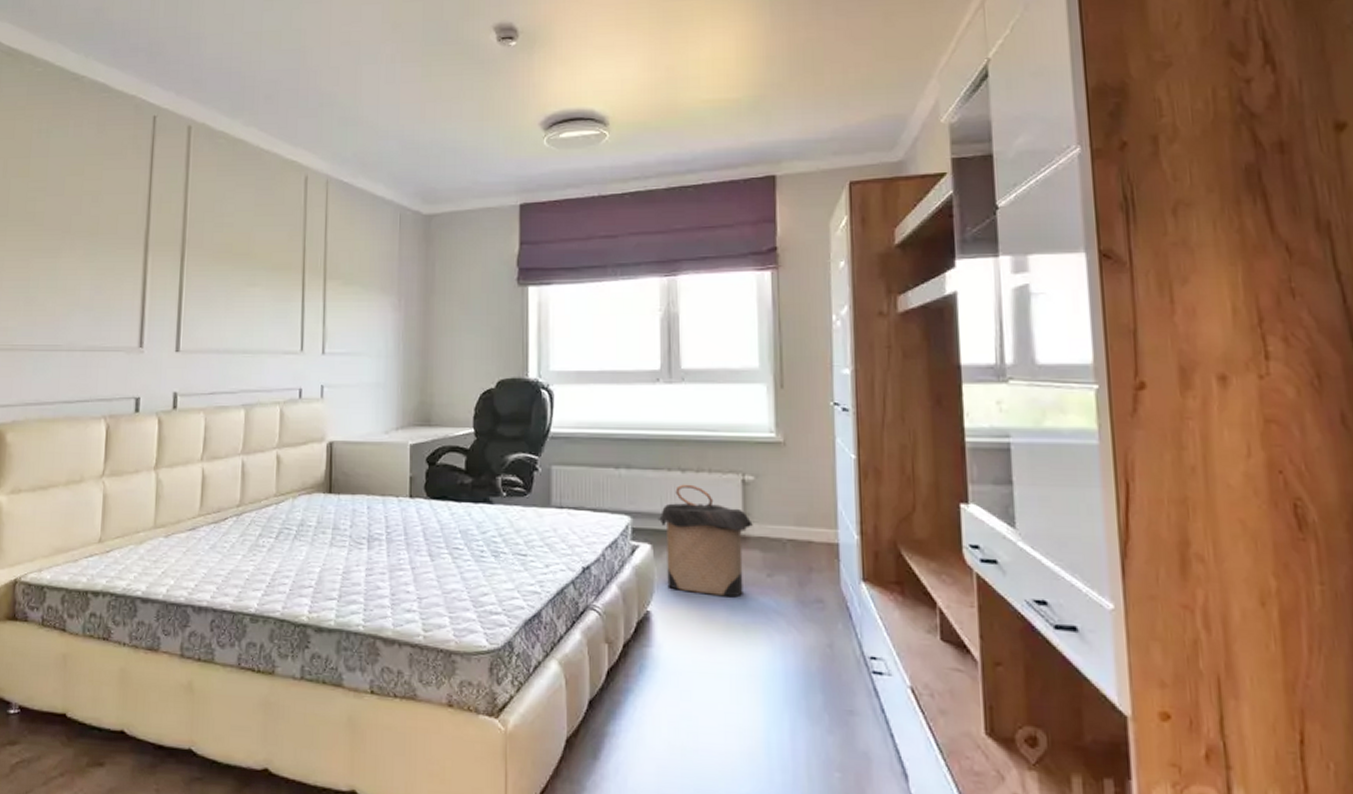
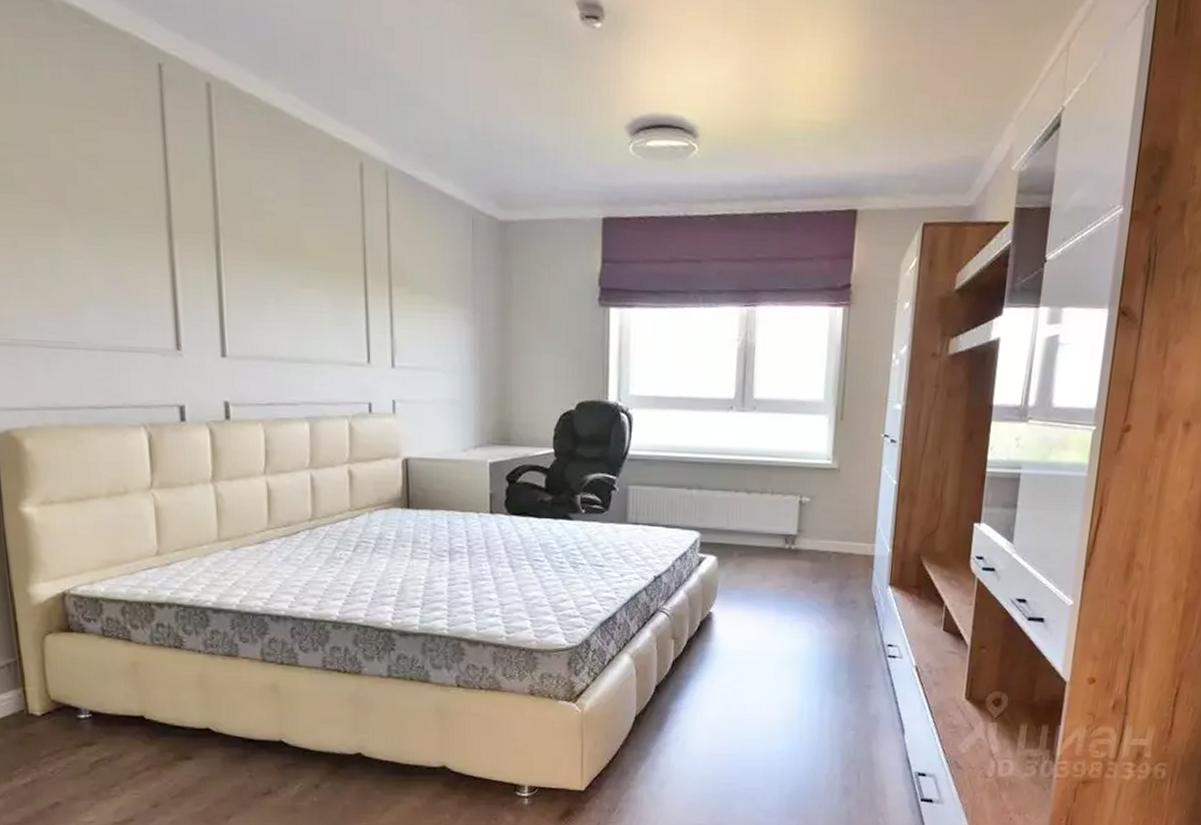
laundry hamper: present [658,484,753,598] -> none [723,504,805,600]

